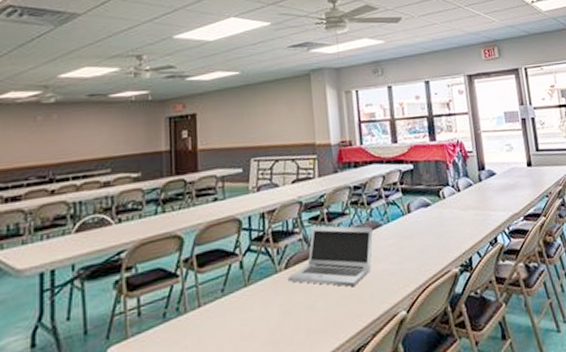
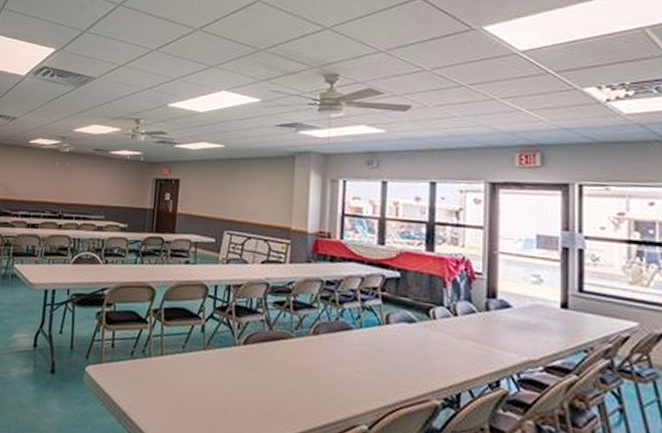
laptop: present [287,225,373,287] -> none [244,310,342,382]

